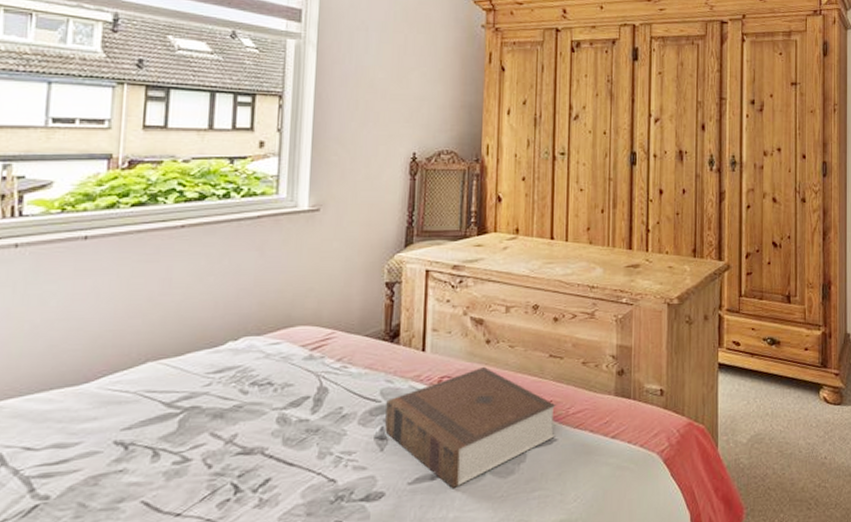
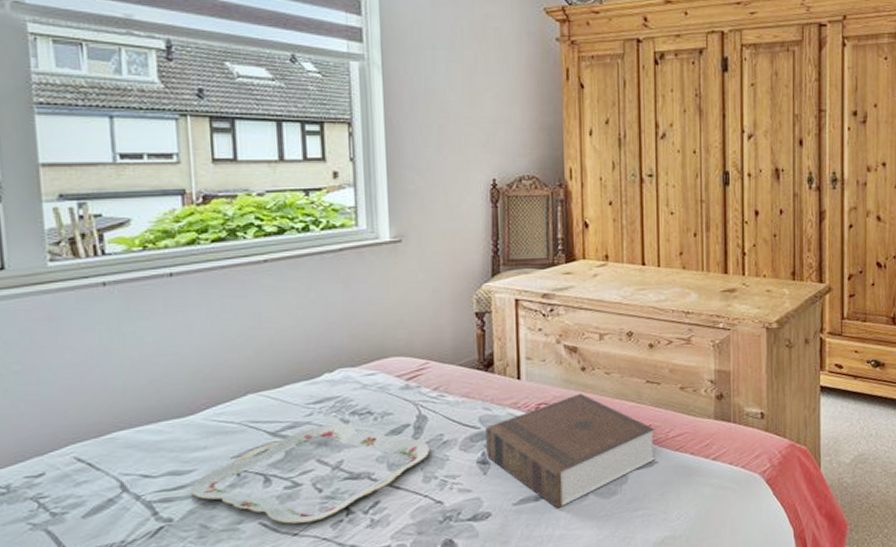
serving tray: none [72,394,327,503] -> present [189,423,429,524]

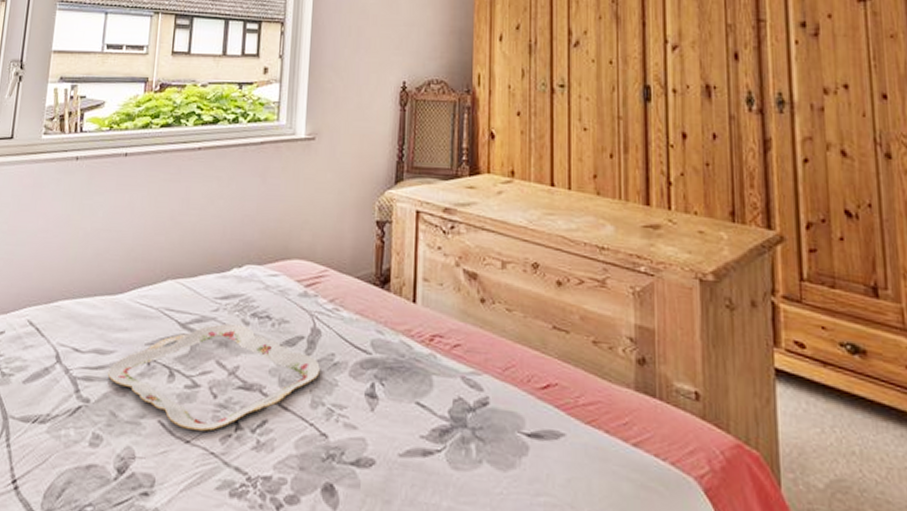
book: present [486,393,656,509] -> none [375,329,563,472]

